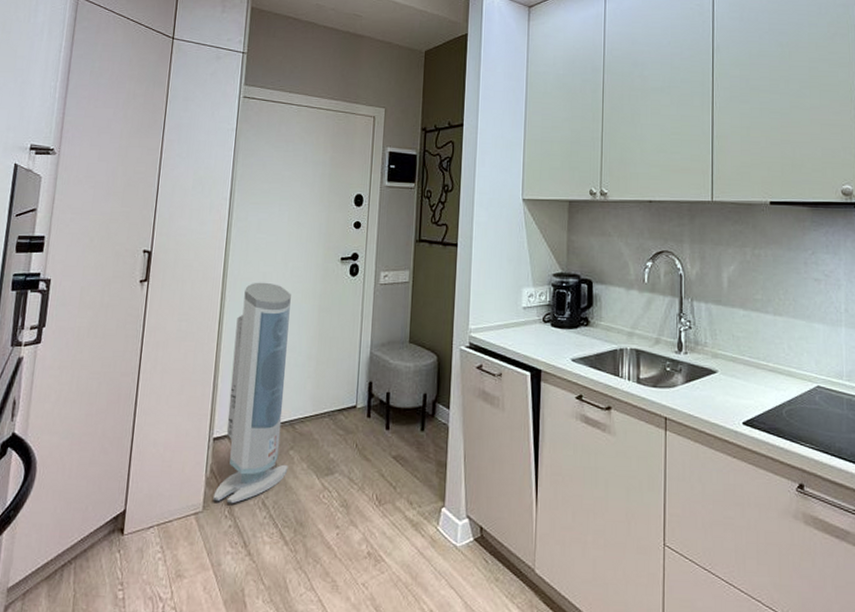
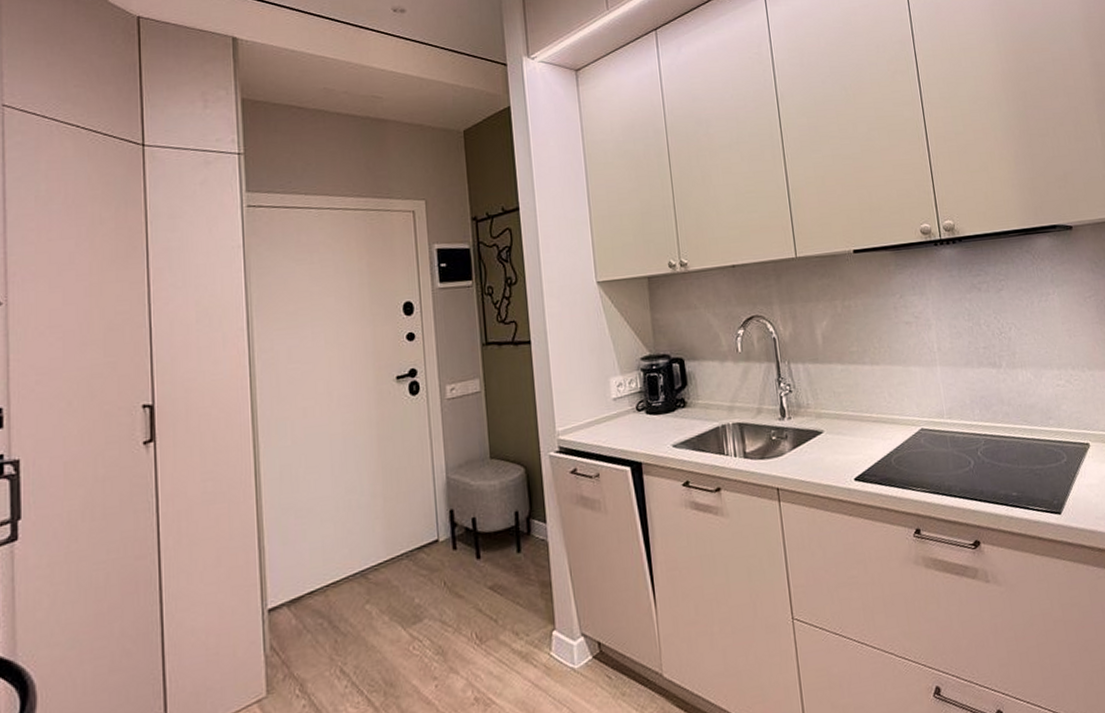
air purifier: present [213,282,291,504] -> none [277,418,367,681]

